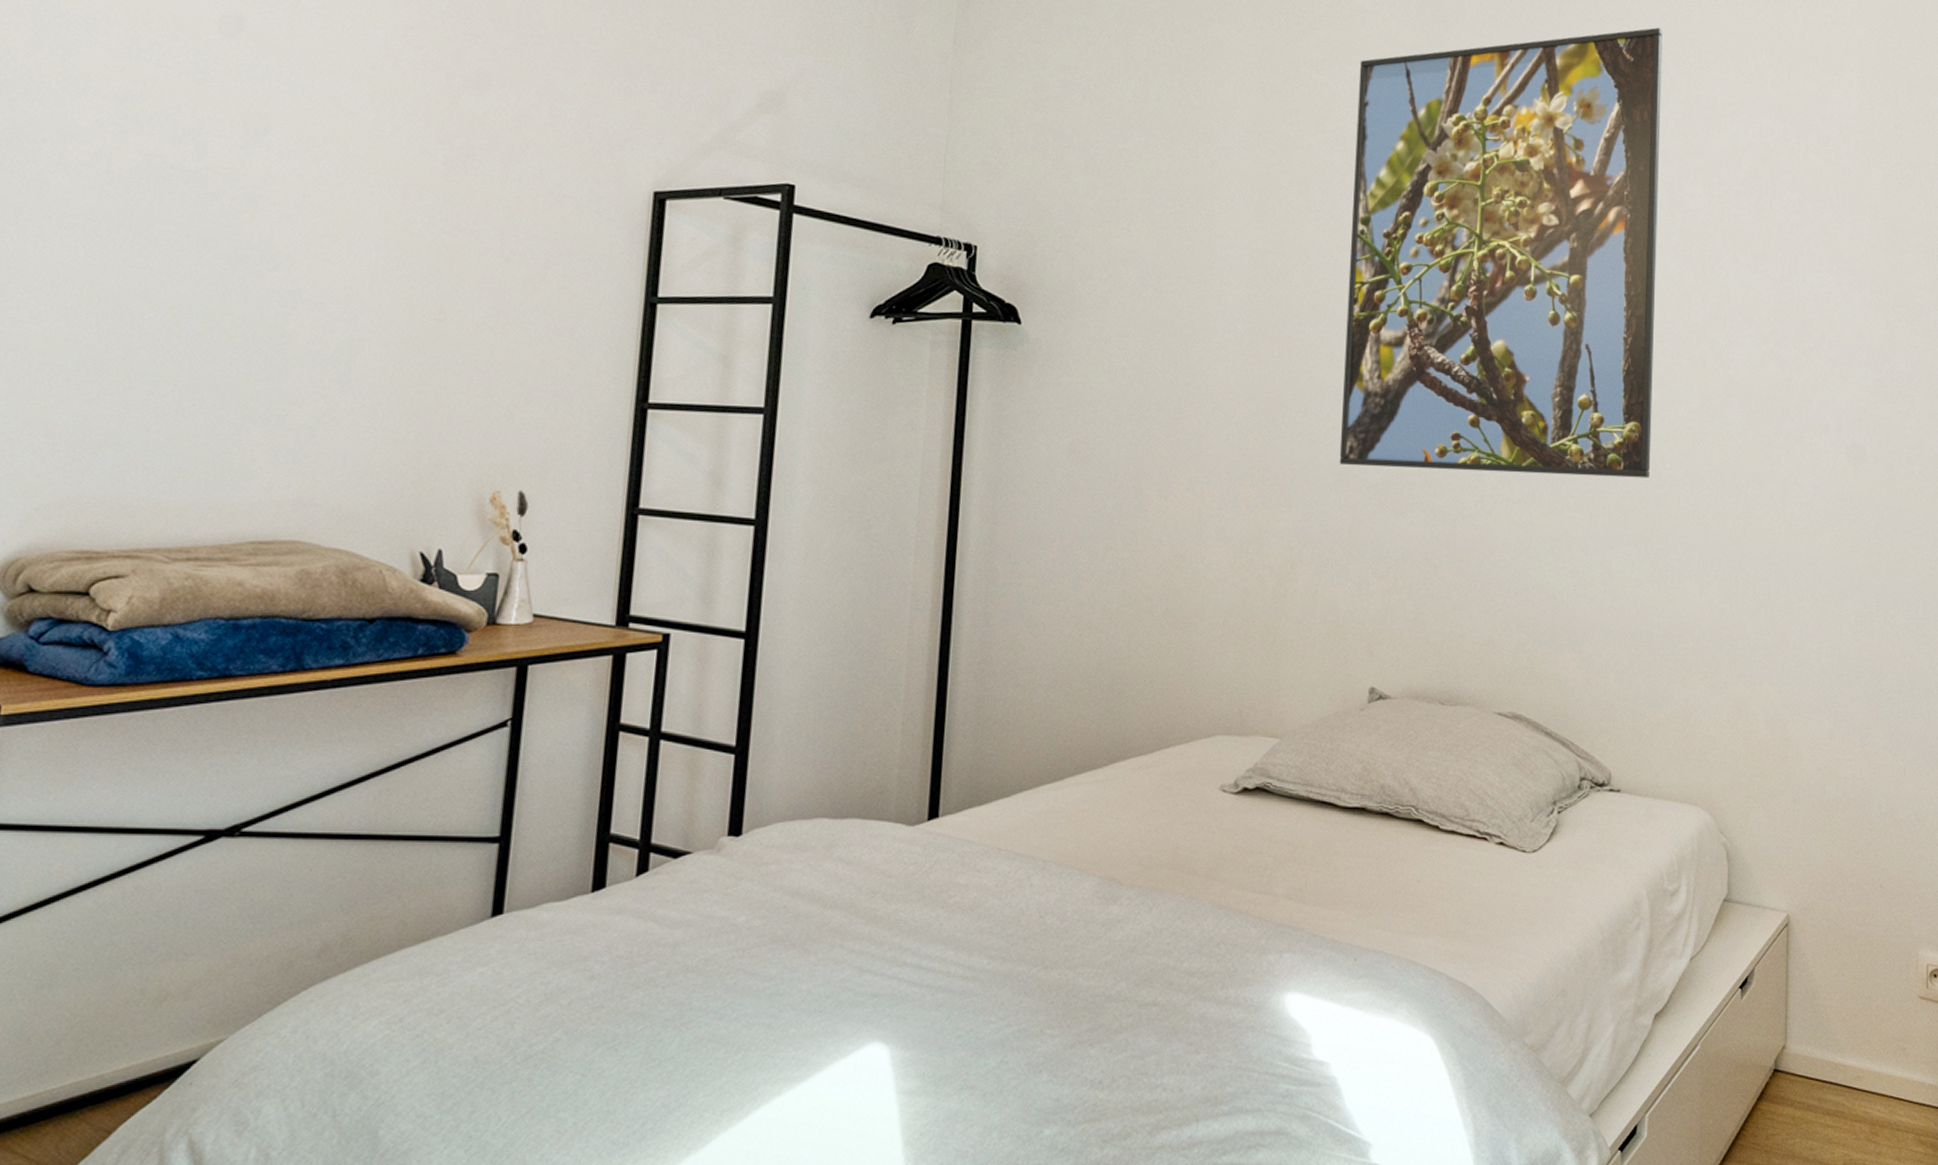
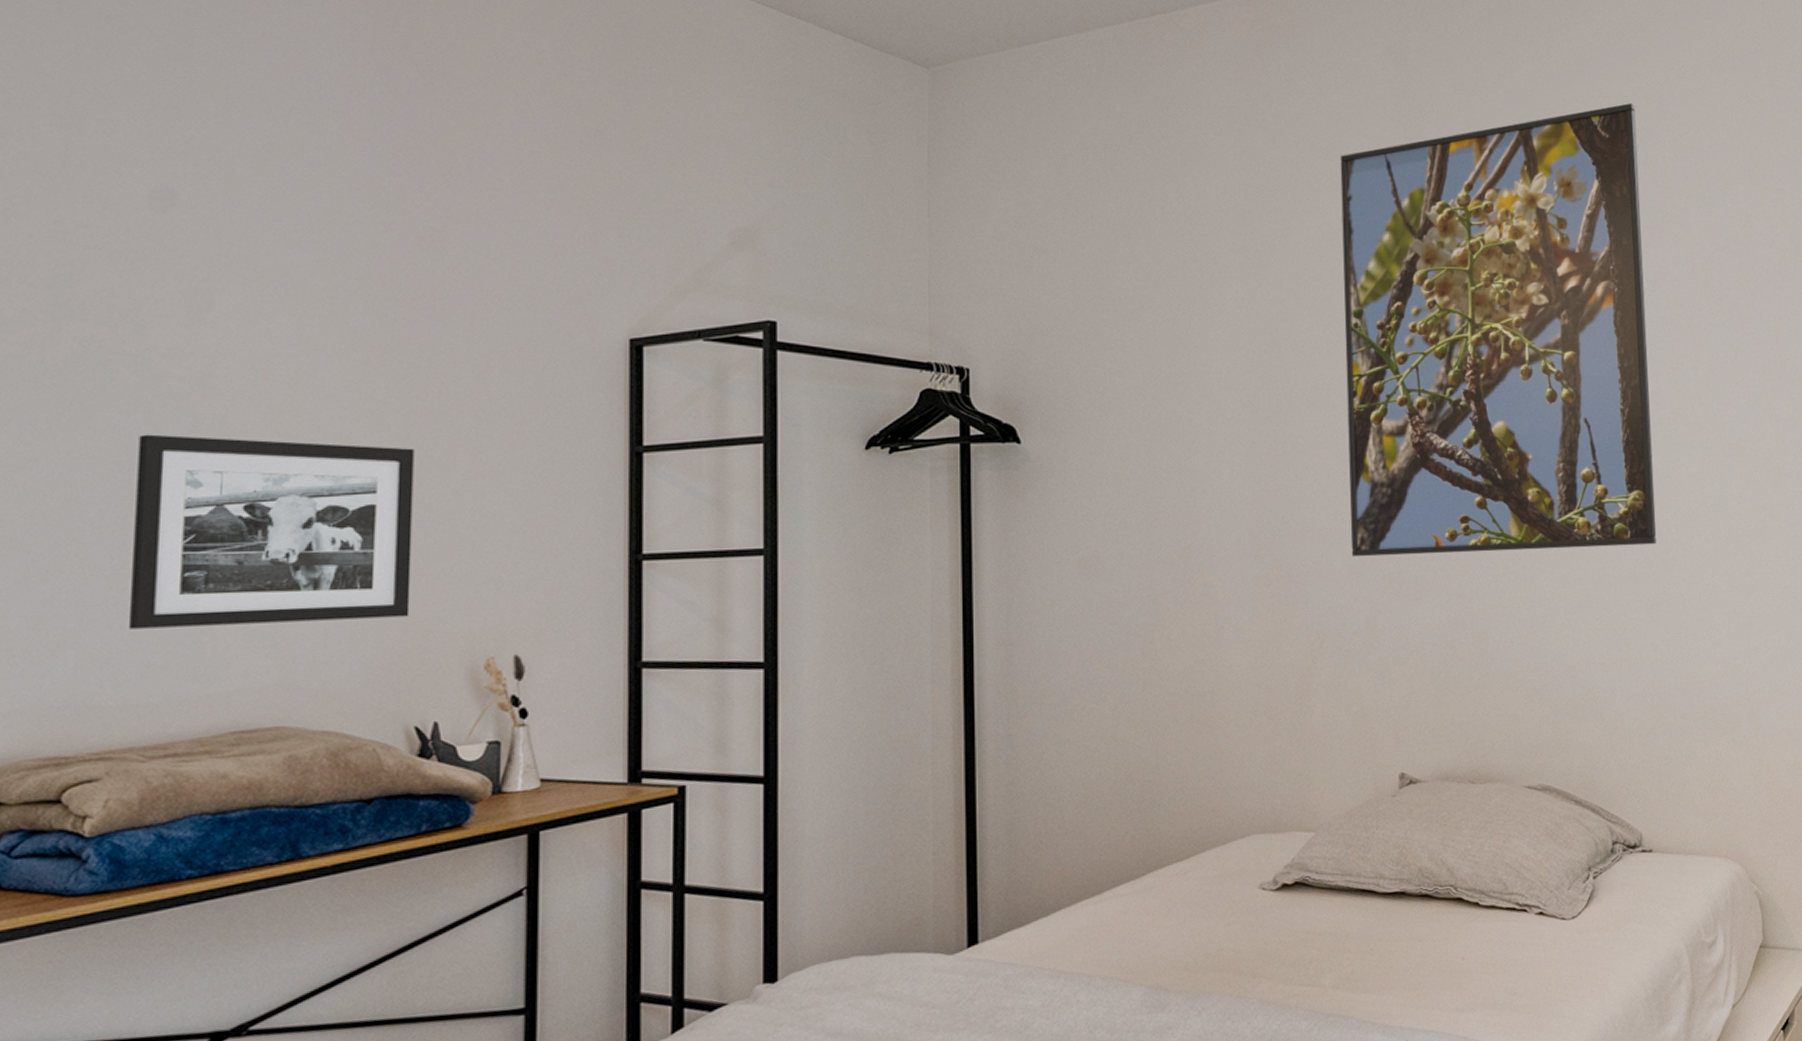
picture frame: none [164,248,443,445] -> present [128,434,415,629]

